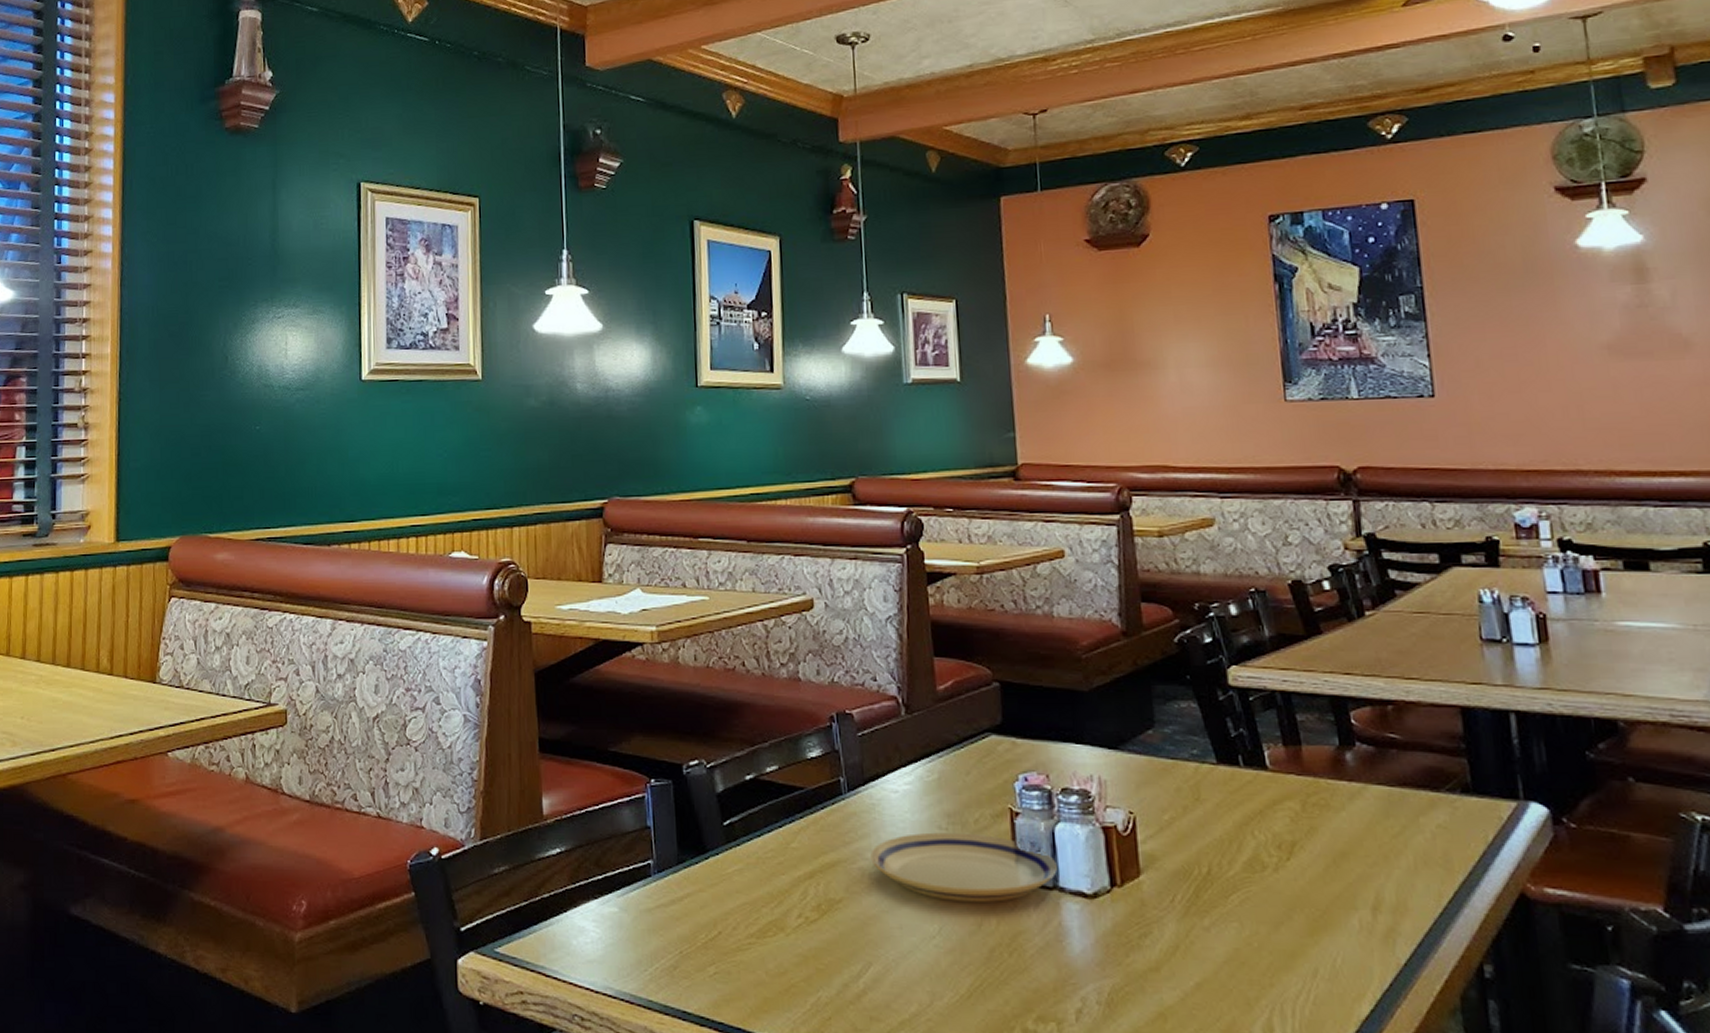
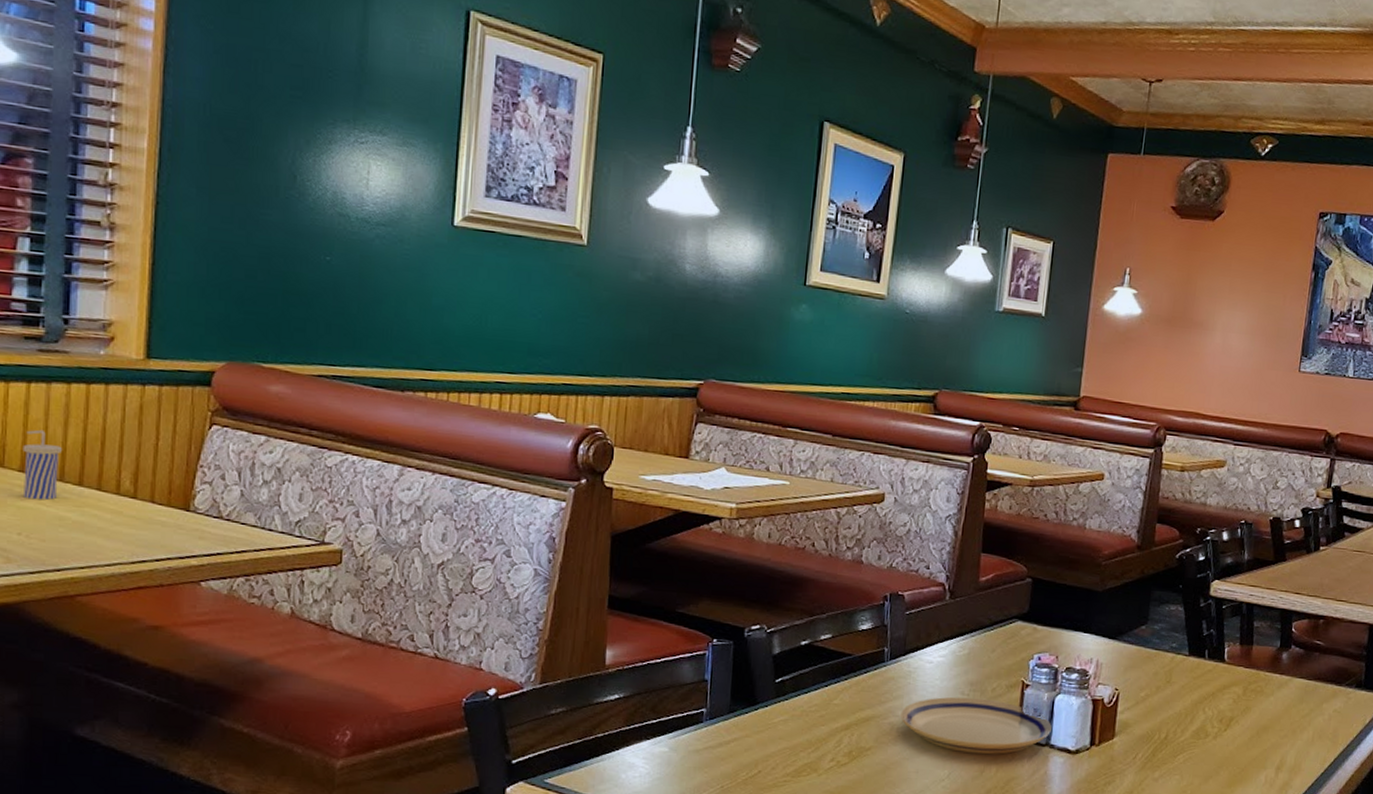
beverage cup: none [23,617,53,684] -> present [23,429,62,501]

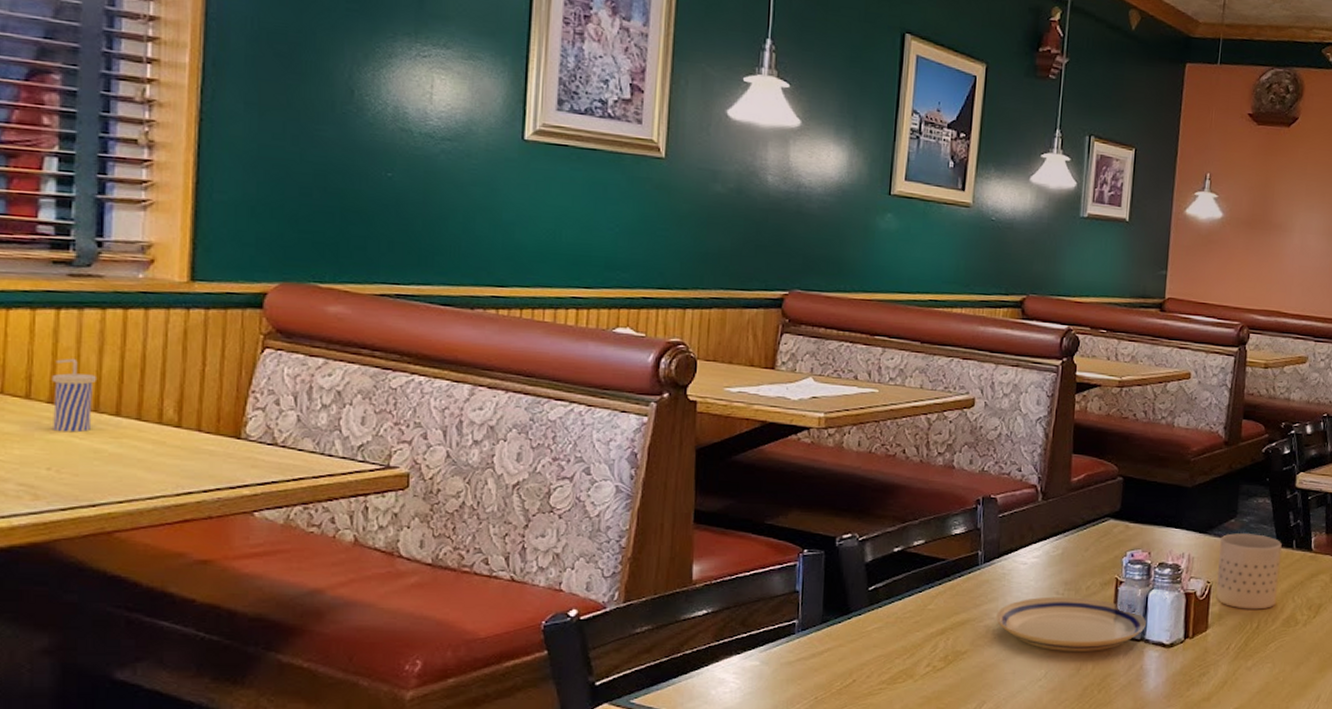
mug: none [1124,640,1194,720] -> present [1216,533,1282,610]

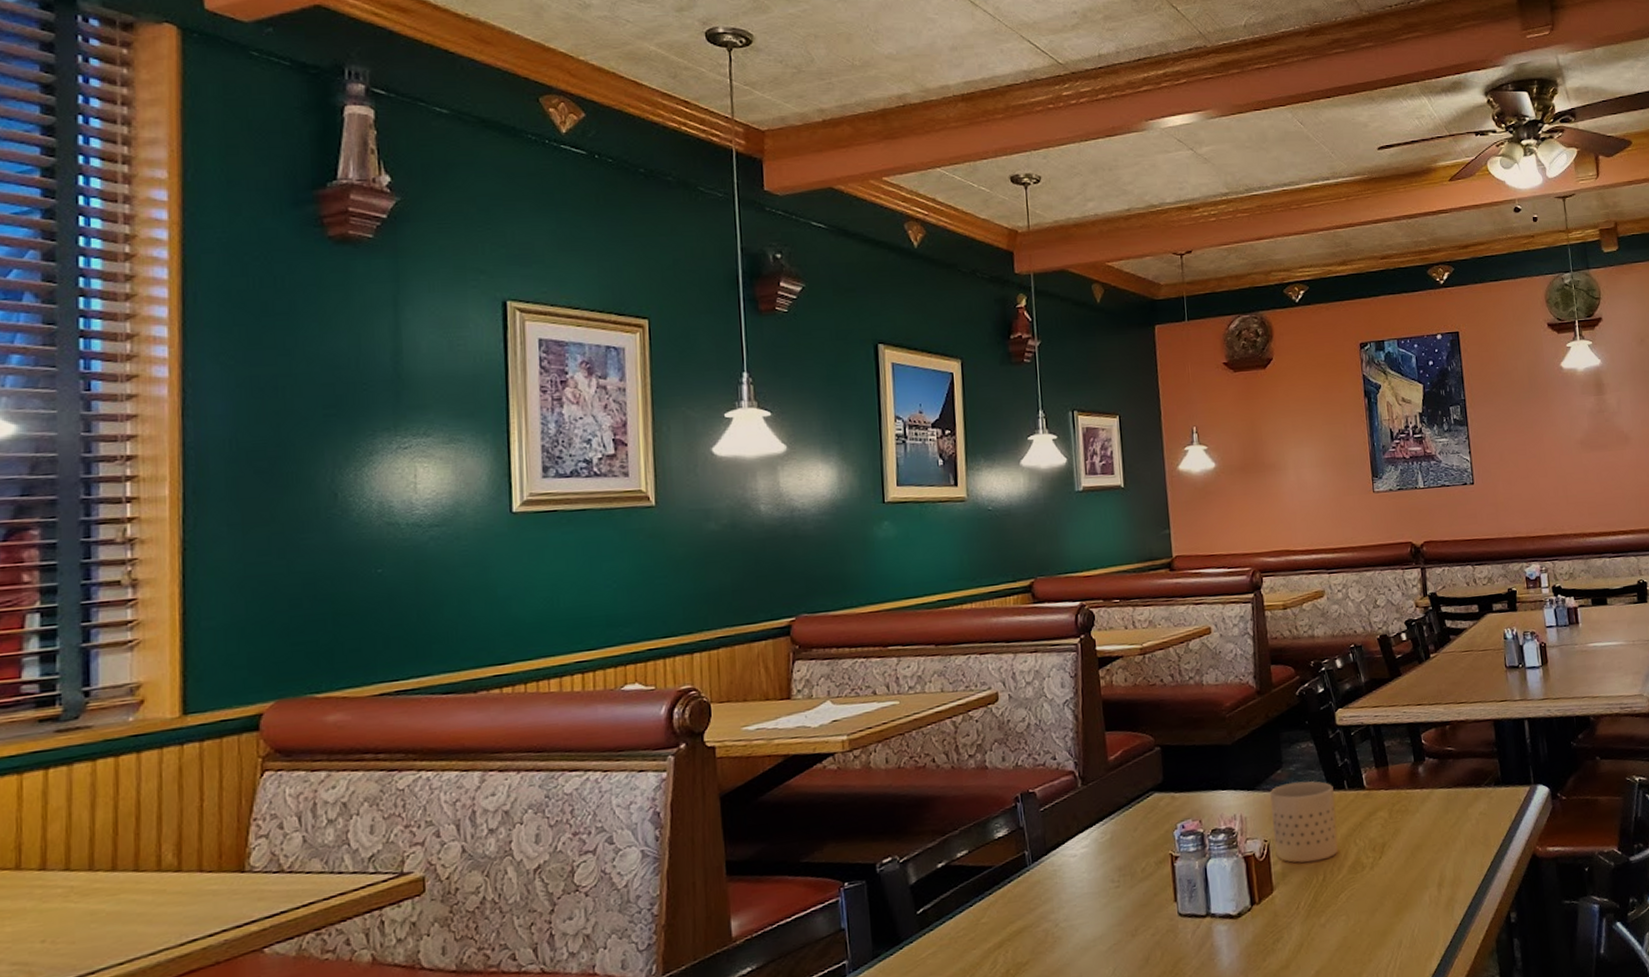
beverage cup: present [52,358,96,433] -> none [42,817,89,900]
plate: present [996,596,1146,653] -> none [1053,880,1209,944]

